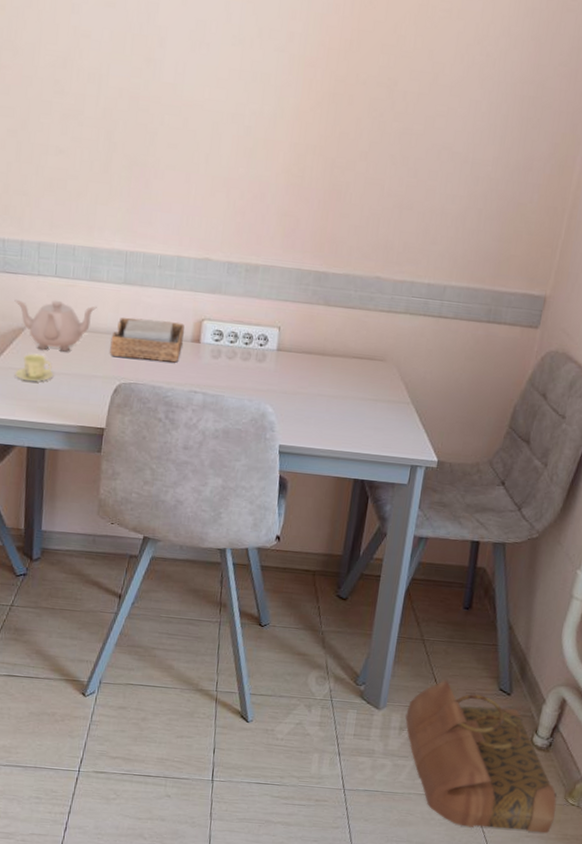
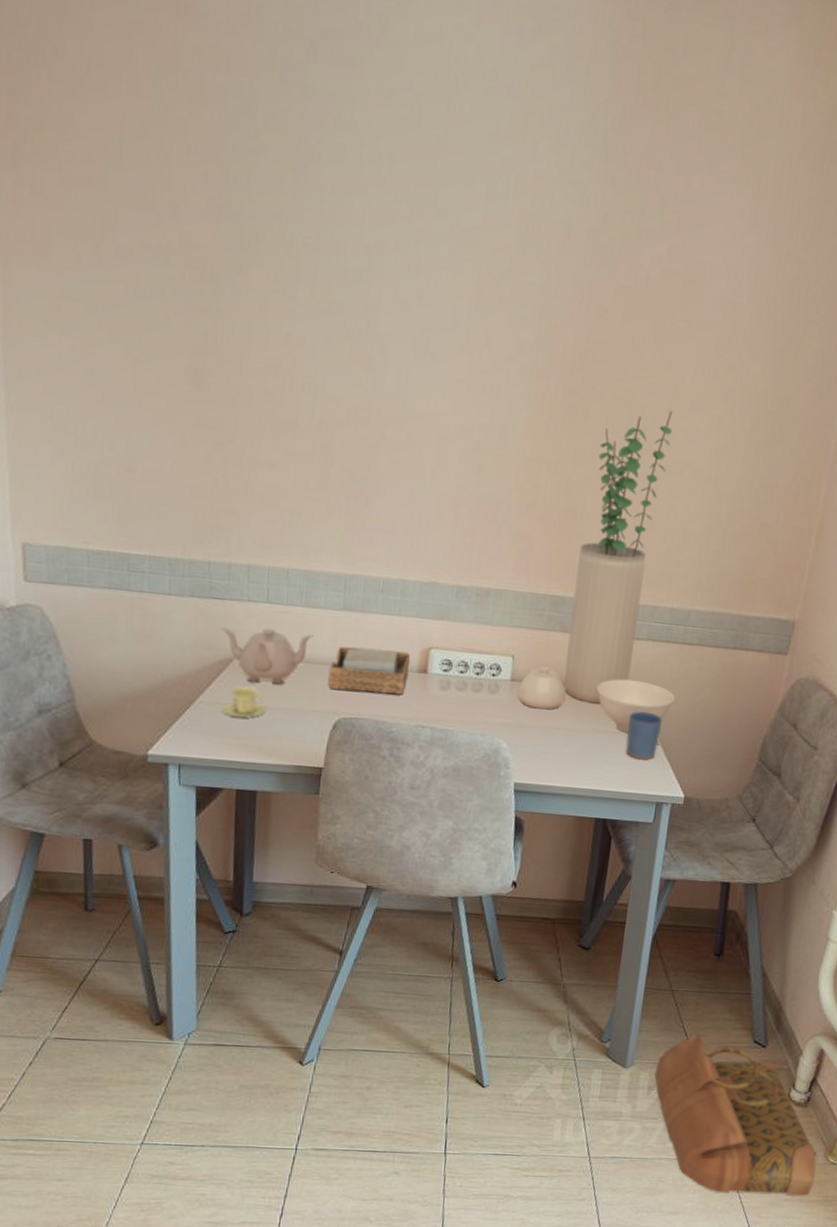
sugar bowl: none [282,336,328,378] -> present [517,665,566,710]
vase: none [326,96,433,373] -> present [563,411,673,704]
bowl: none [356,350,430,400] -> present [596,679,675,733]
mug: none [383,380,419,426] -> present [626,711,663,760]

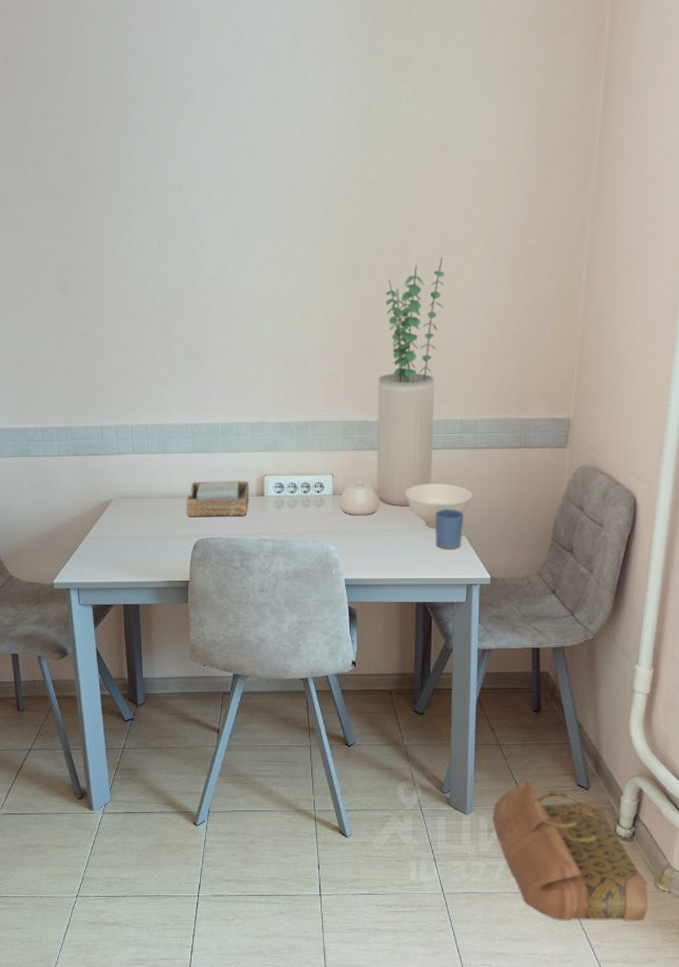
teapot: present [221,627,314,685] -> none [100,473,171,518]
cup and saucer: present [222,686,266,718] -> none [106,522,140,547]

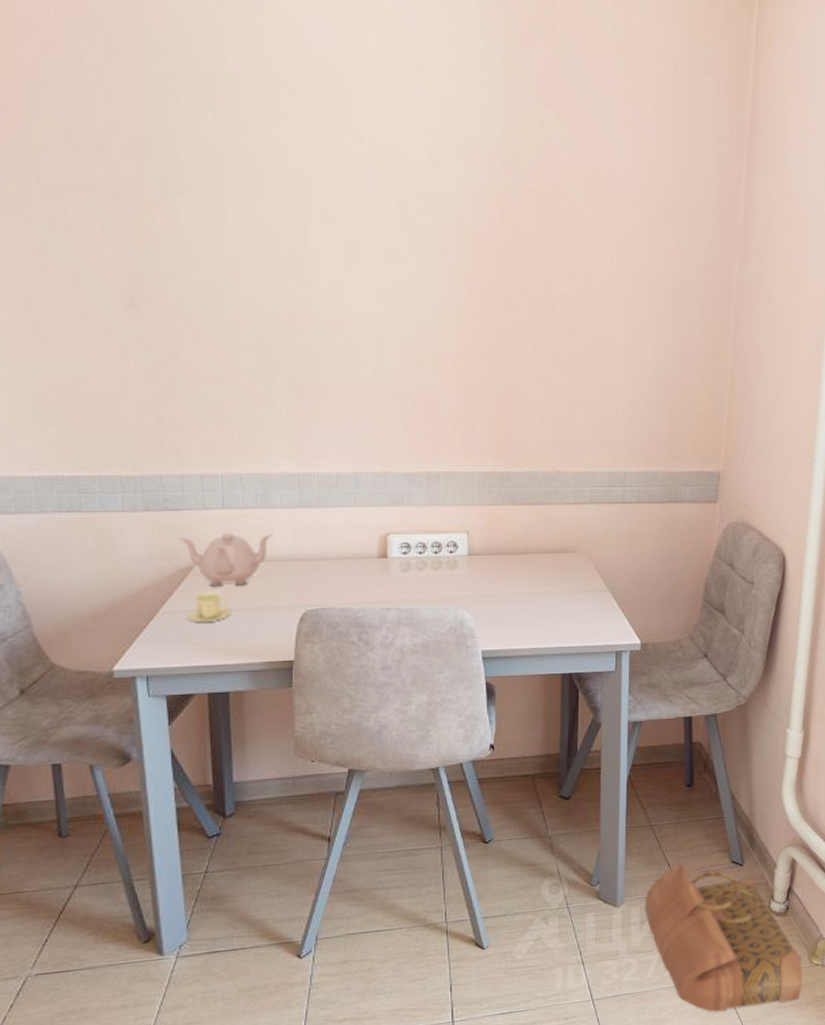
teapot: none [100,473,171,518] -> present [179,532,272,586]
cup and saucer: none [106,522,140,547] -> present [186,592,231,623]
napkin holder: present [186,481,250,516] -> none [291,540,370,583]
sugar bowl: present [339,479,380,516] -> none [475,537,522,579]
vase: present [377,257,445,506] -> none [518,296,591,567]
bowl: present [404,483,472,528] -> none [548,541,621,591]
mug: present [434,509,464,550] -> none [581,569,613,614]

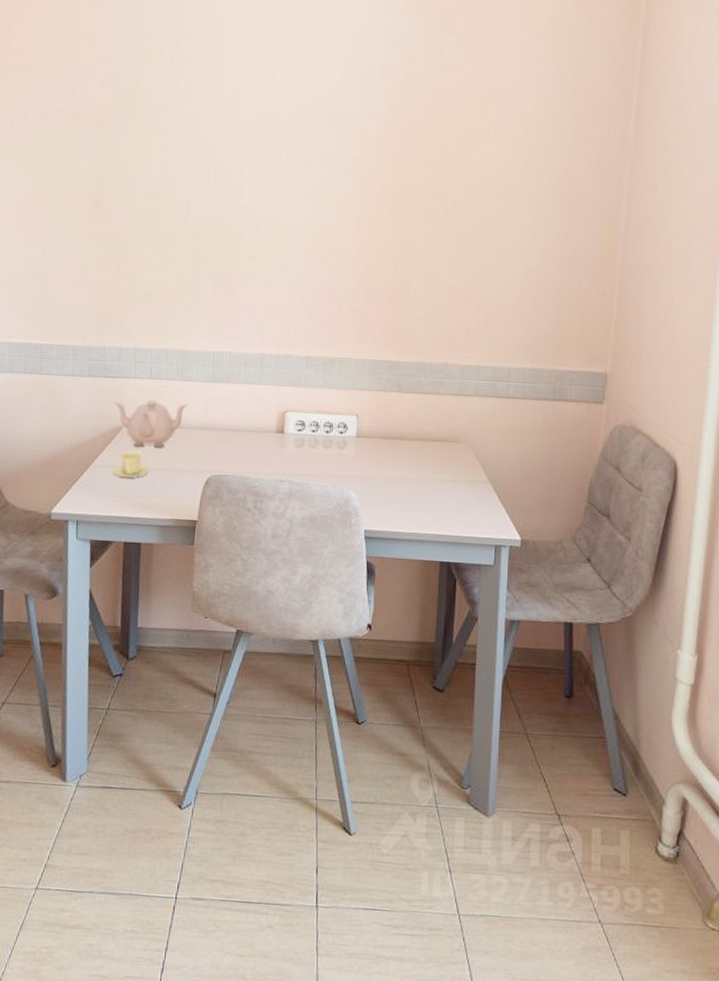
handbag: present [645,862,803,1012] -> none [517,780,696,967]

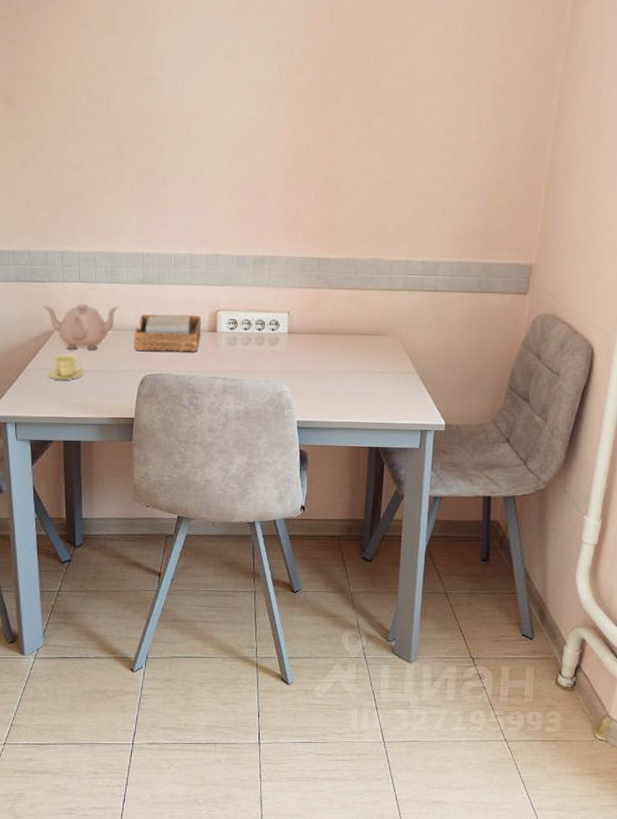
napkin holder: none [200,412,270,454] -> present [134,314,202,352]

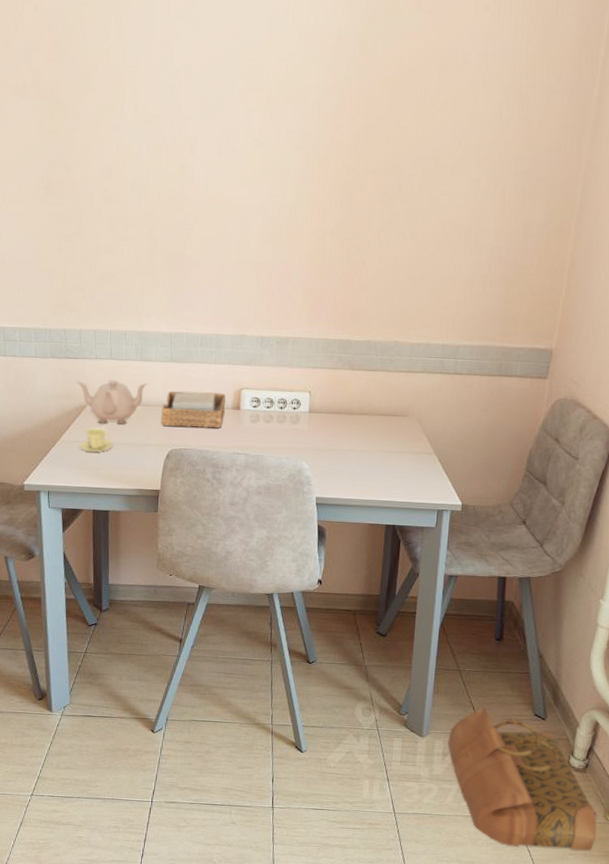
handbag: none [436,630,586,770] -> present [448,707,597,851]

